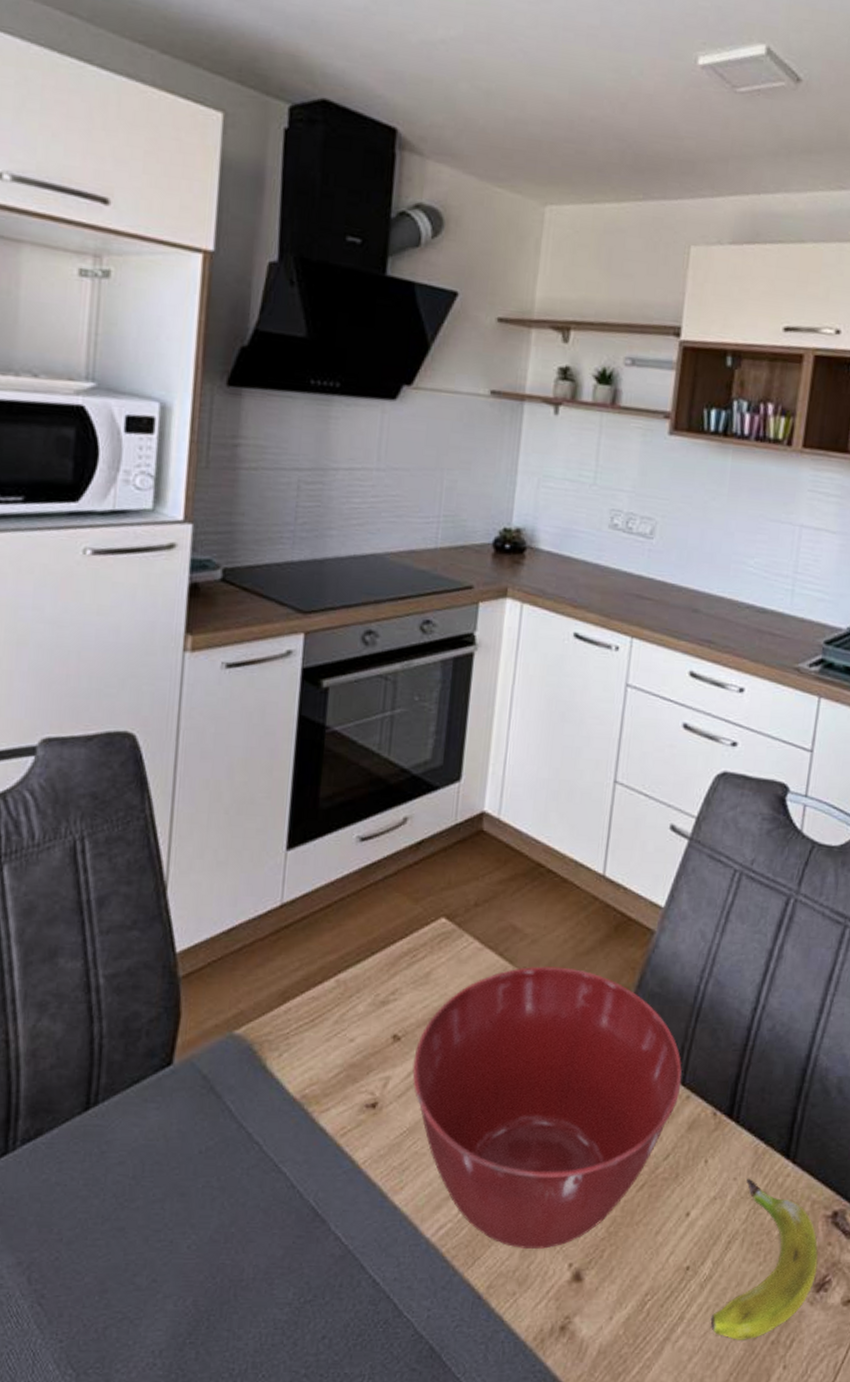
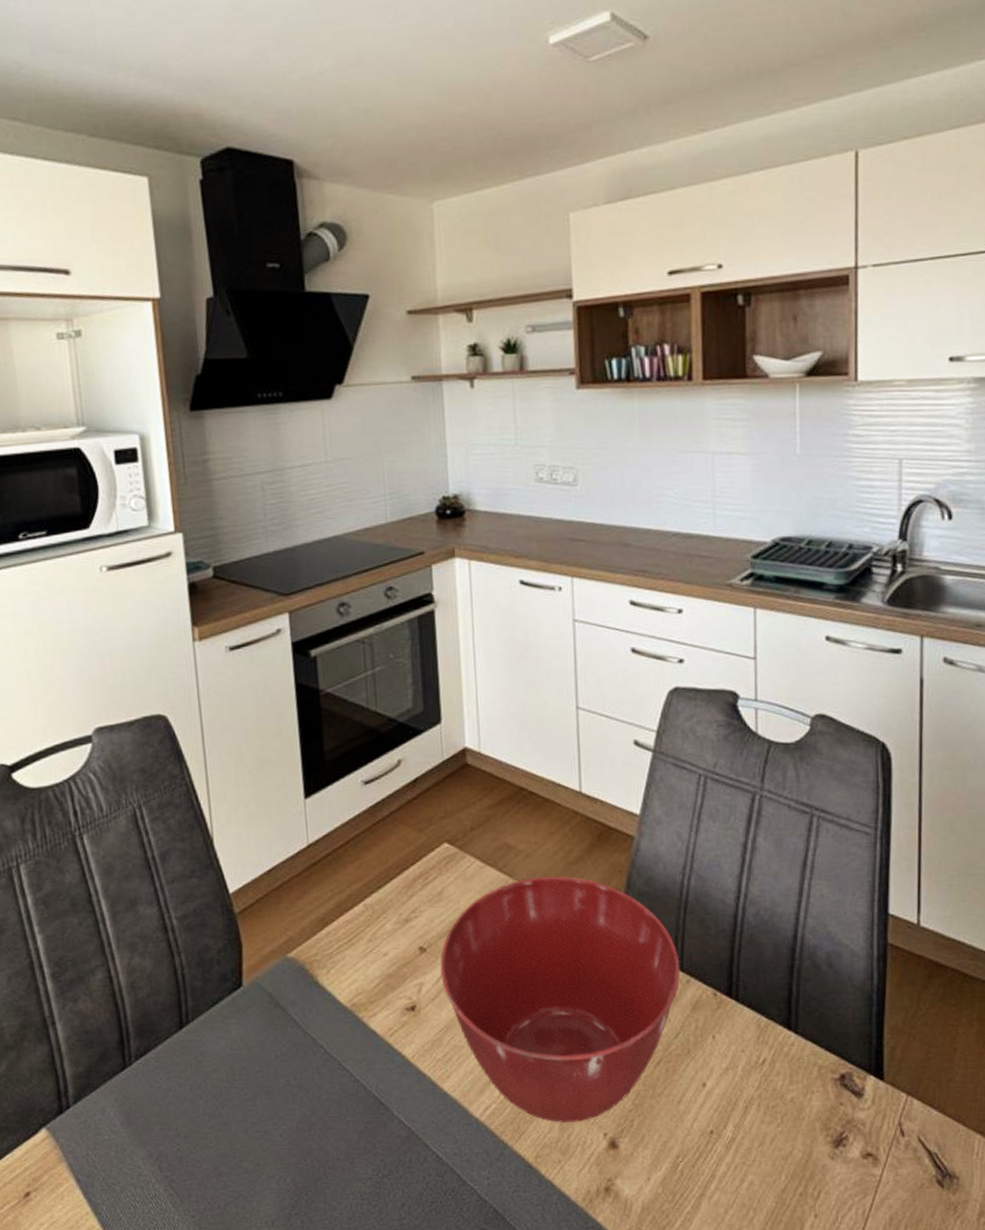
banana: present [710,1178,818,1340] -> none [740,1049,833,1194]

